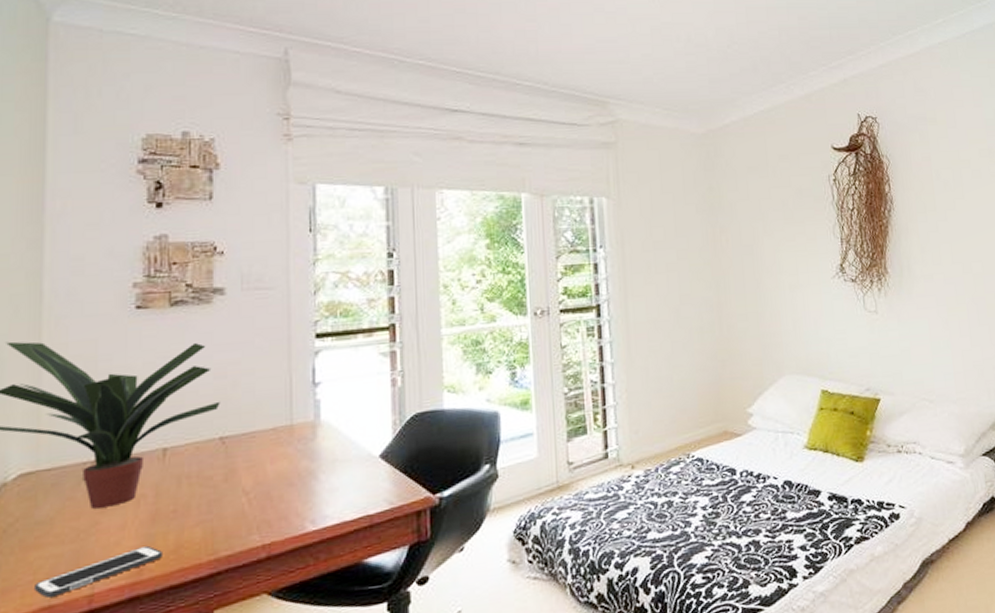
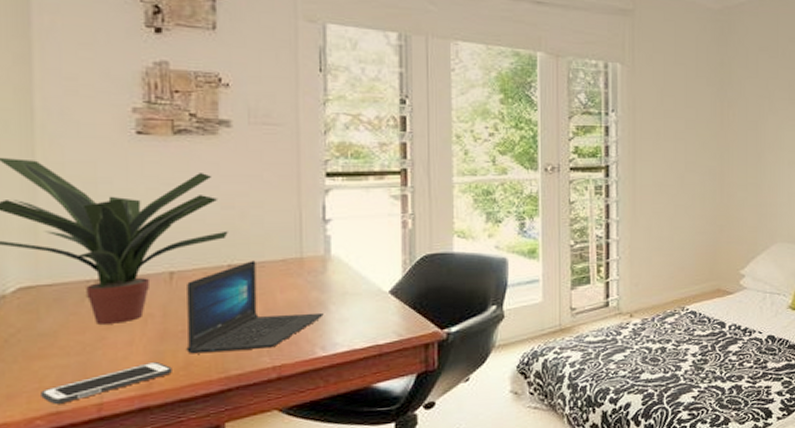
laptop: none [177,431,314,536] -> present [186,260,324,354]

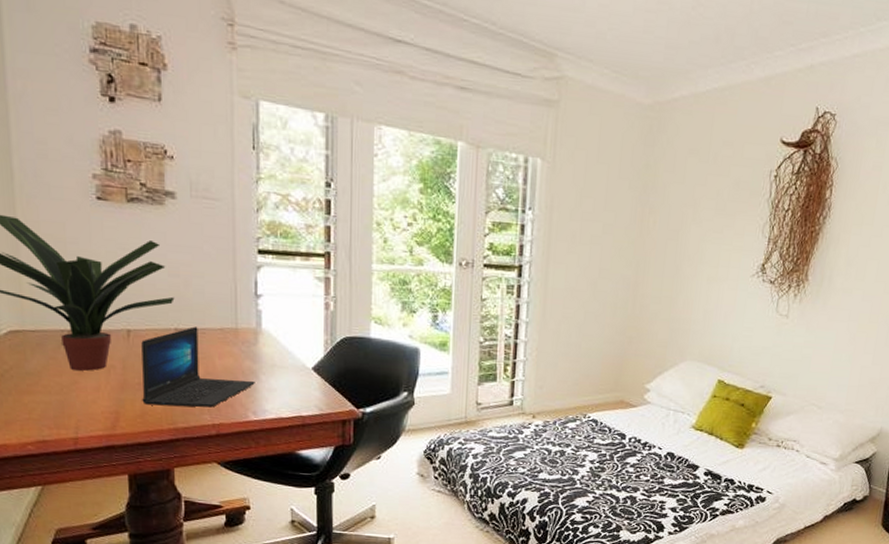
cell phone: present [39,361,172,404] -> none [29,407,131,434]

